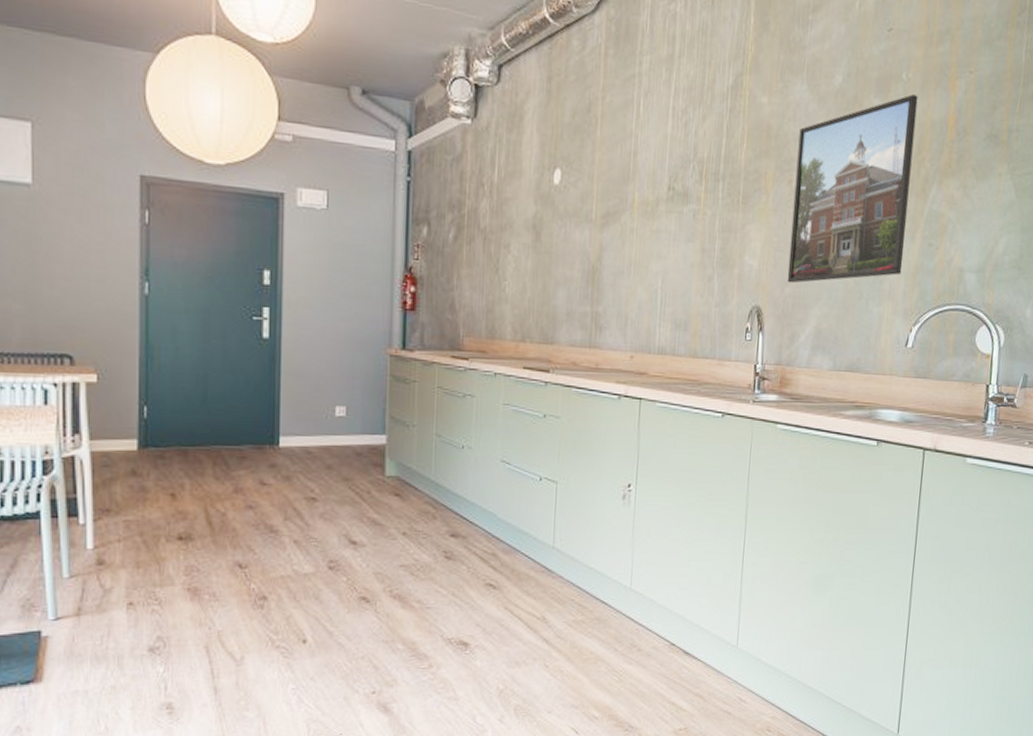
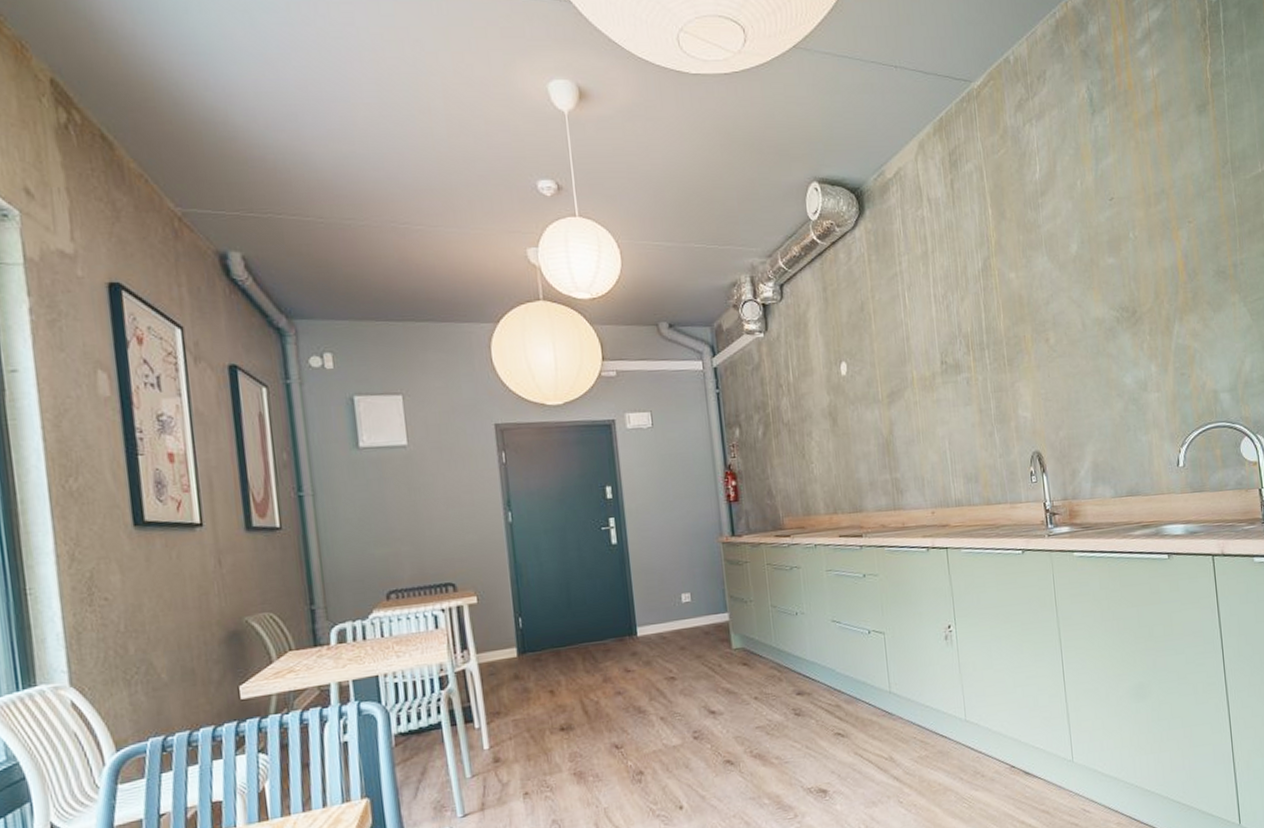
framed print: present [787,94,918,284] -> none [1047,249,1162,427]

